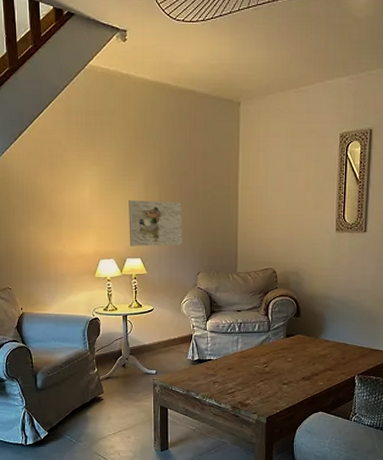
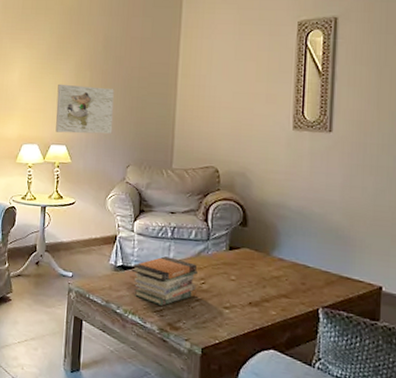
book stack: none [207,348,261,389] -> present [131,256,198,306]

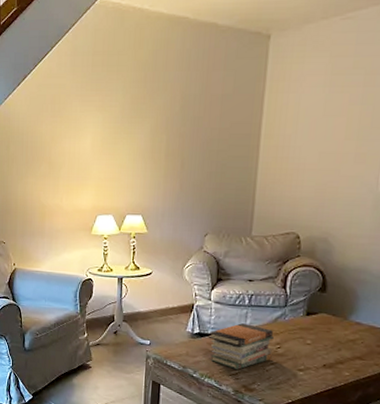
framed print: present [55,83,114,134] -> none [131,149,192,203]

